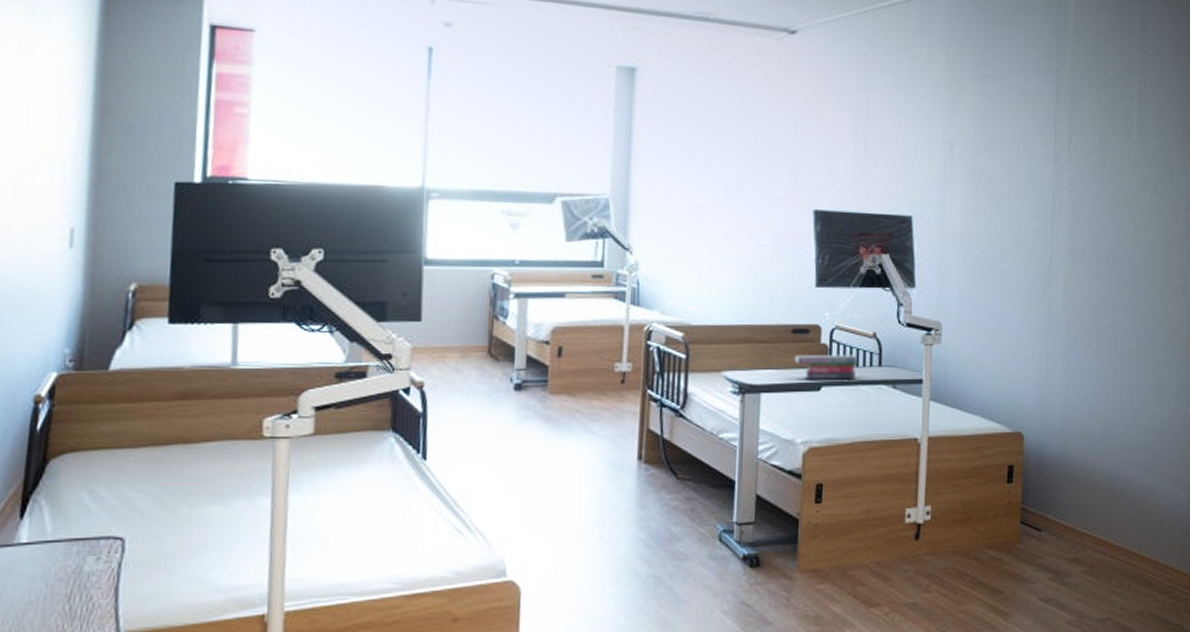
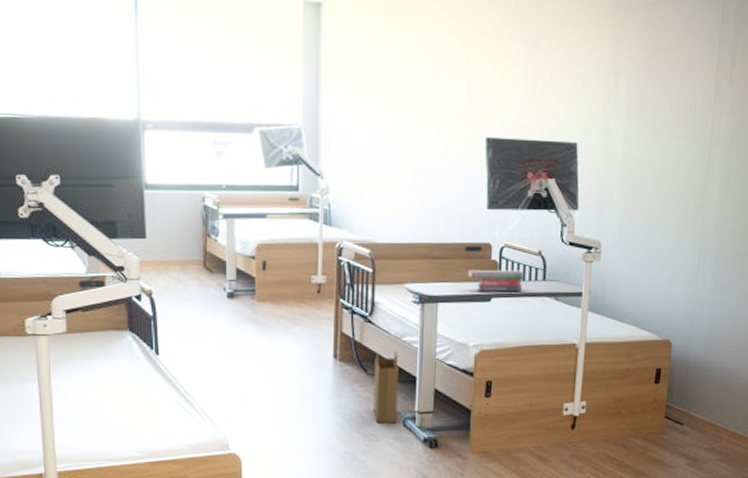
shopping bag: none [684,450,714,539] -> present [374,351,399,424]

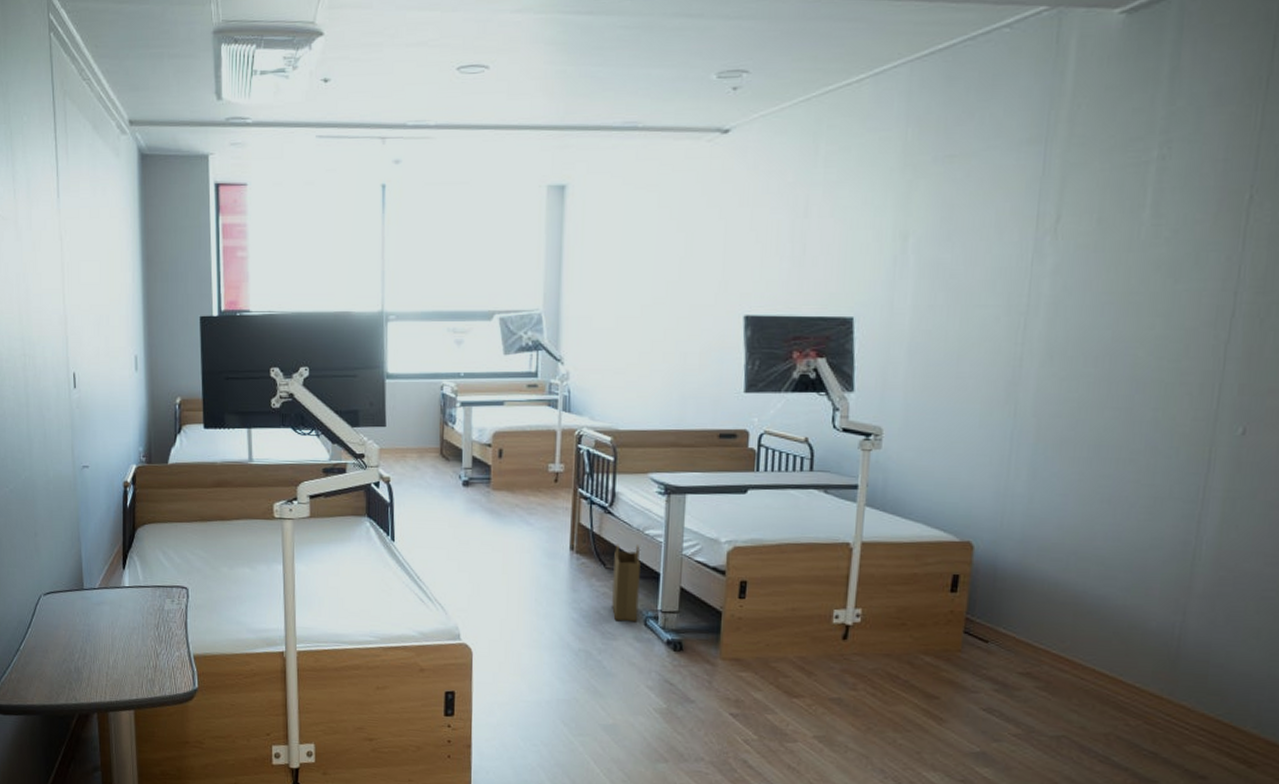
books: present [468,269,525,293] -> none [721,457,788,485]

